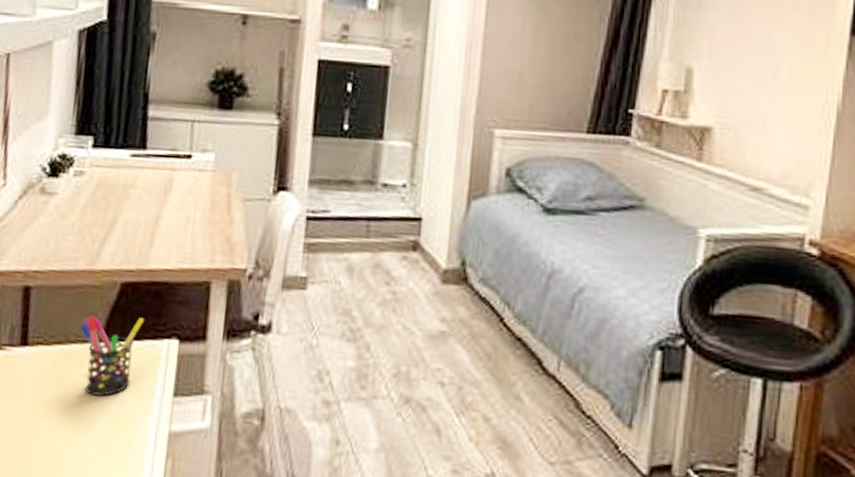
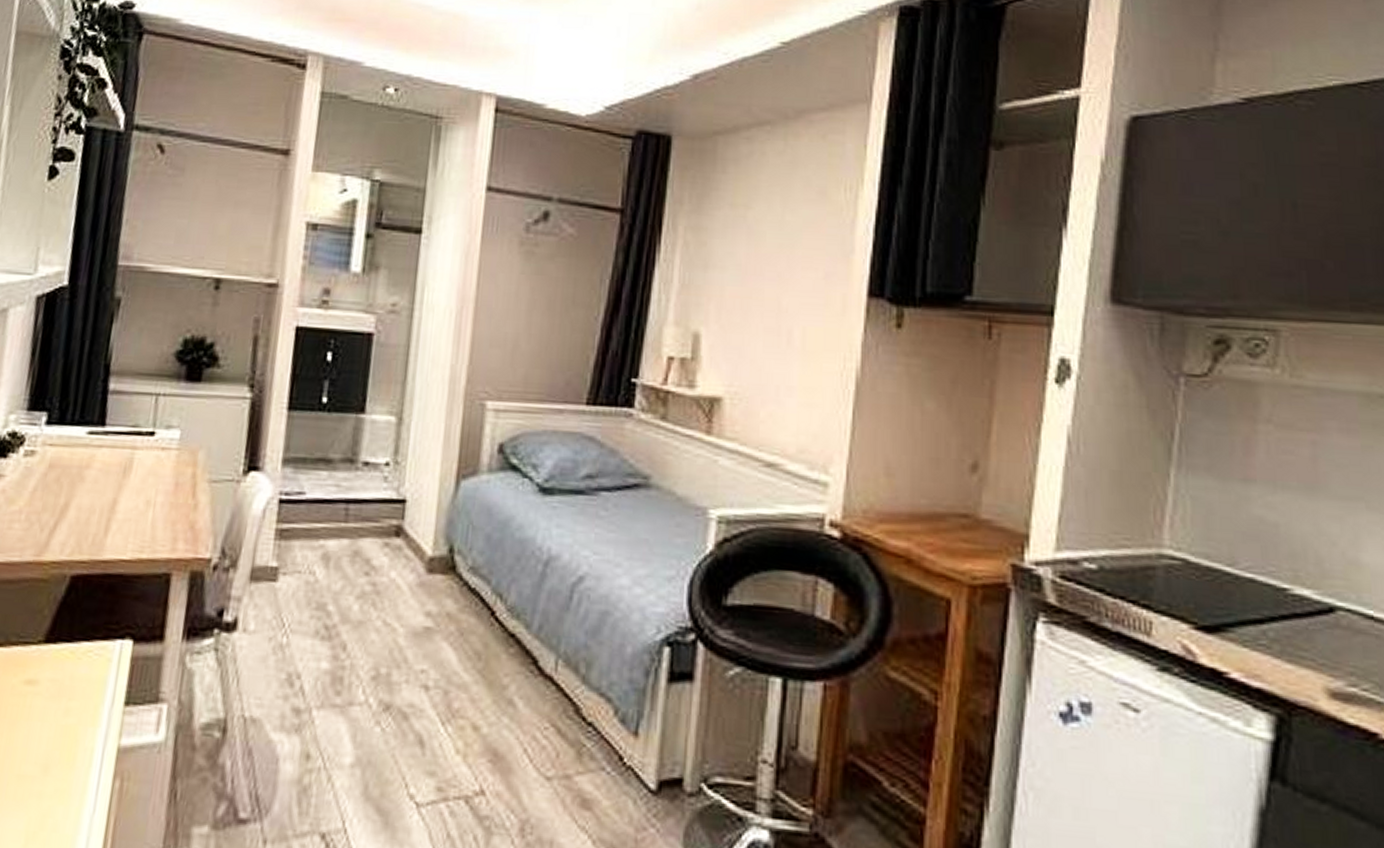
pen holder: present [80,316,145,396] -> none [23,613,96,706]

